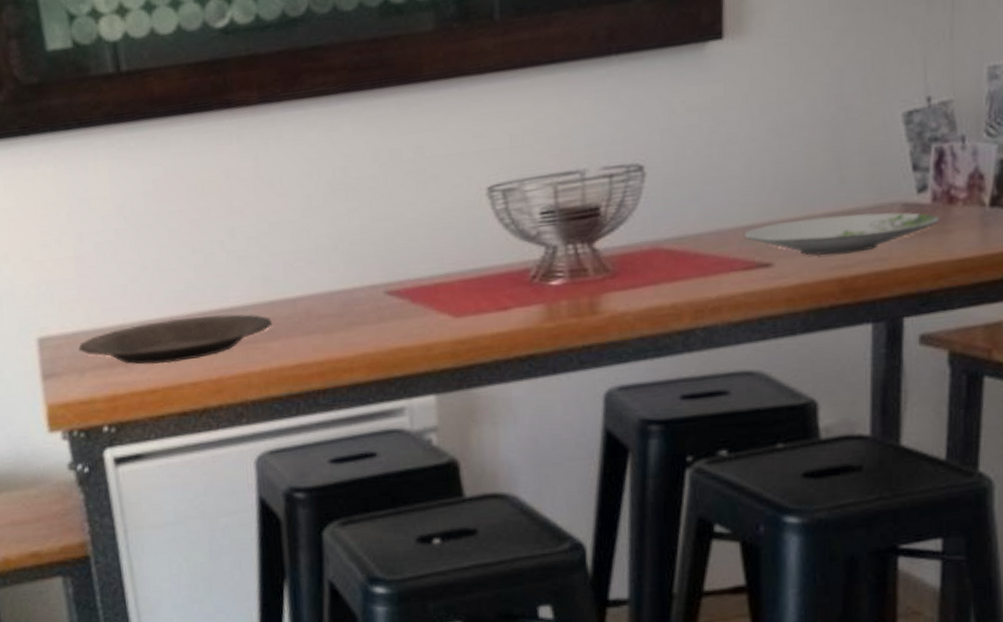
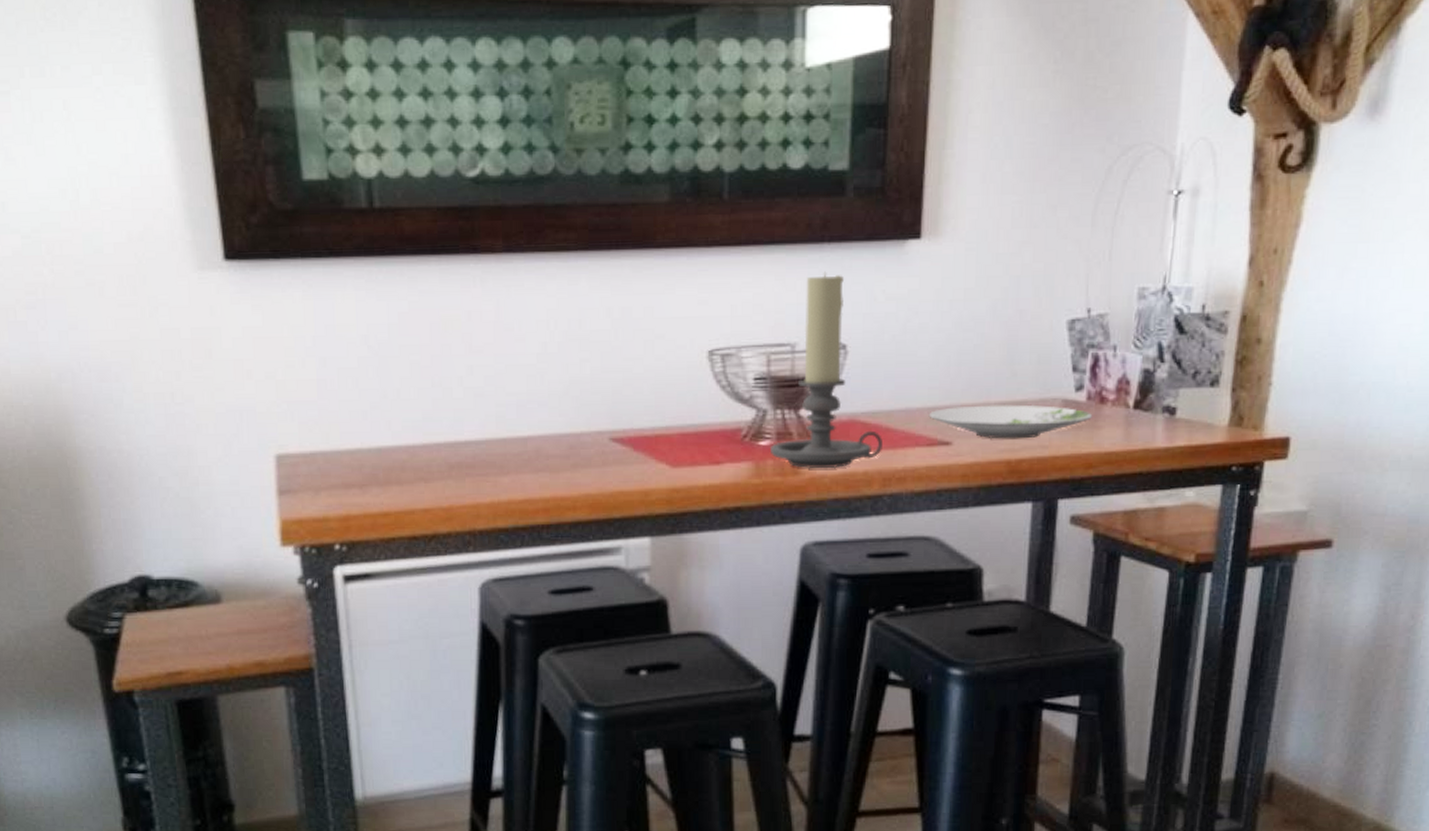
plate: present [78,313,272,365] -> none [315,447,503,489]
candle holder: none [562,87,692,307] -> present [769,271,883,469]

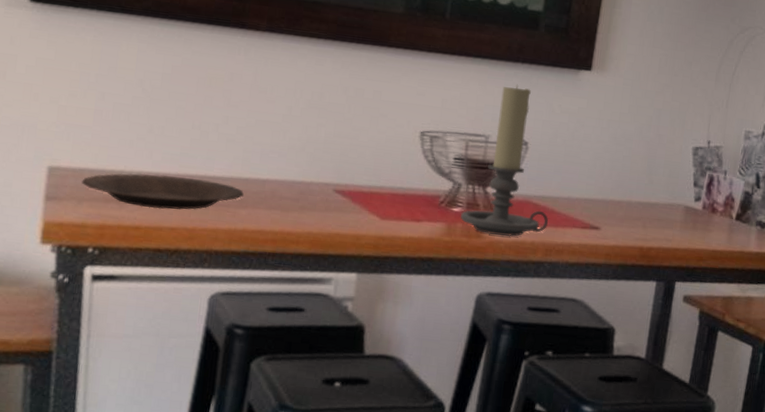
plate: none [315,447,503,489] -> present [81,173,244,210]
plate: present [928,404,1093,439] -> none [585,200,706,233]

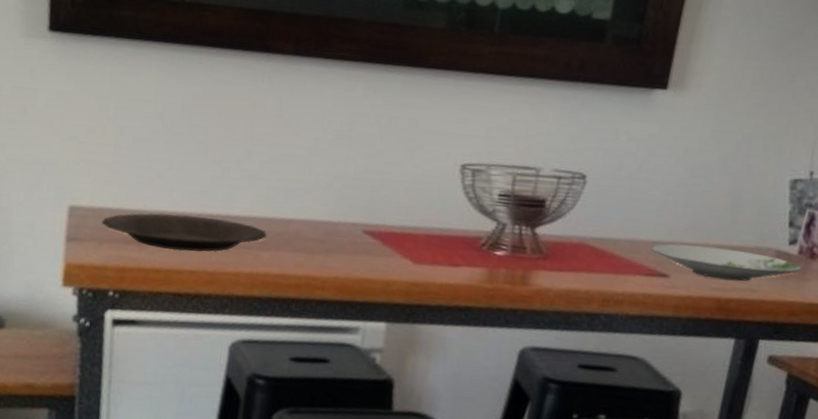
candle holder: present [460,84,548,237] -> none [504,107,607,285]
plate: none [585,200,706,233] -> present [651,243,802,281]

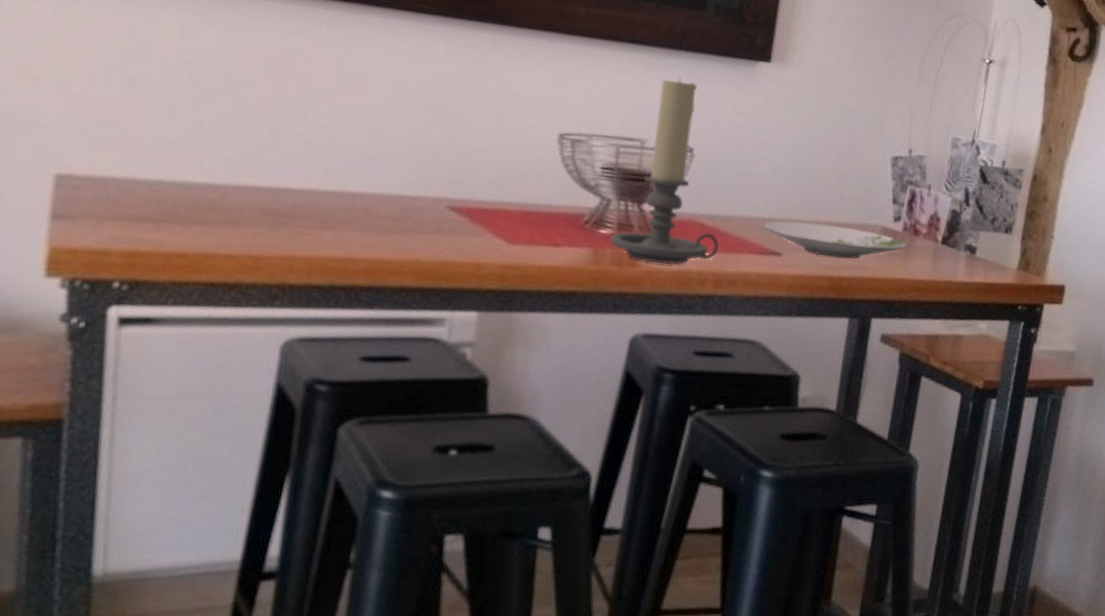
plate: present [101,212,266,252] -> none [103,183,328,232]
candle holder: none [504,107,607,285] -> present [609,77,719,265]

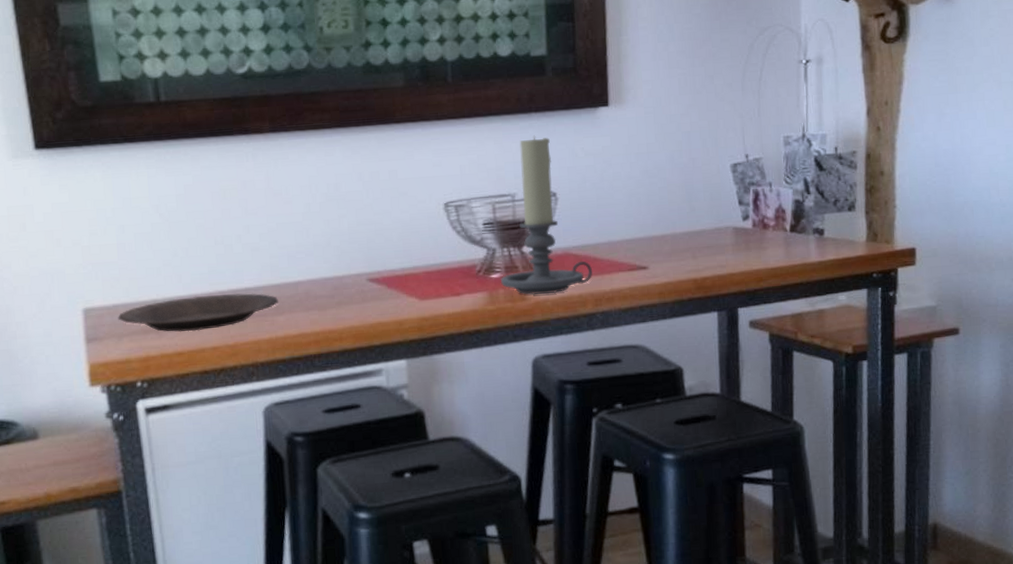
plate: none [103,183,328,232] -> present [118,293,278,332]
plate: present [763,220,907,259] -> none [627,233,759,262]

